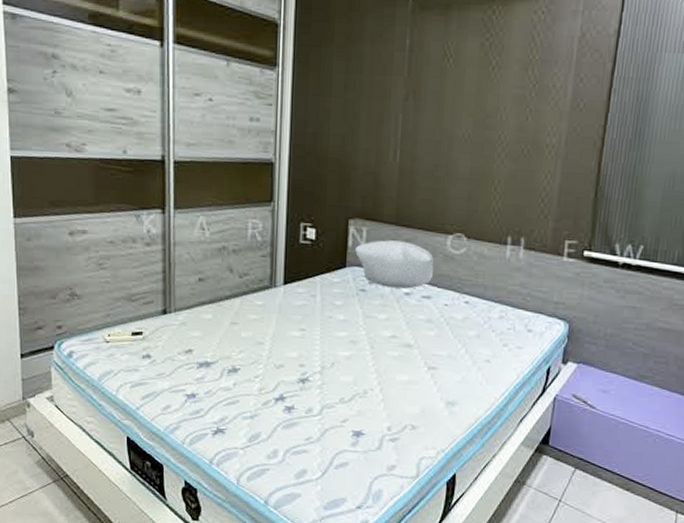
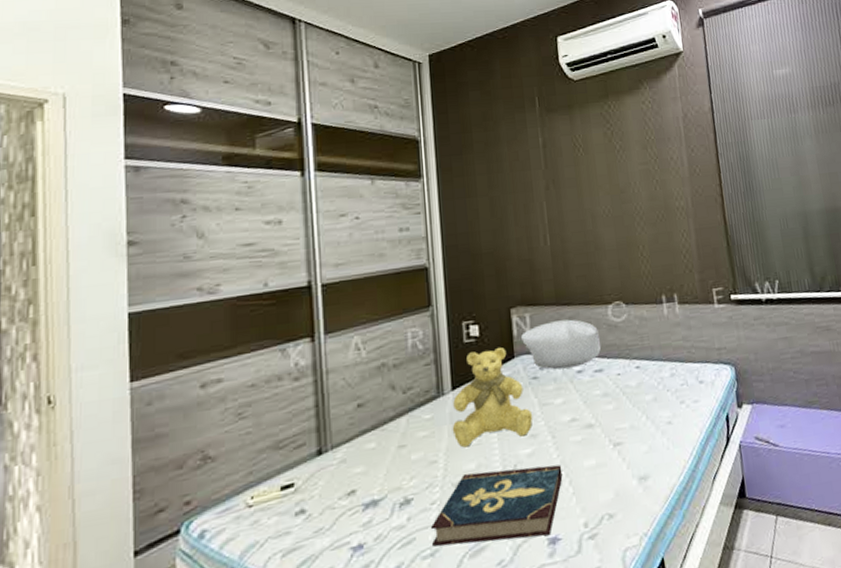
book: none [251,359,376,429] -> present [430,464,563,547]
teddy bear: none [280,253,356,340] -> present [452,347,533,448]

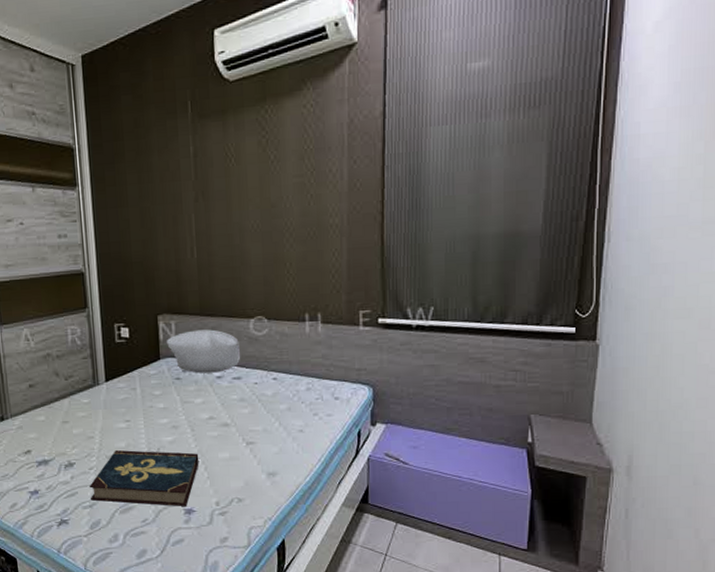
teddy bear: present [452,347,533,448] -> none [106,348,175,429]

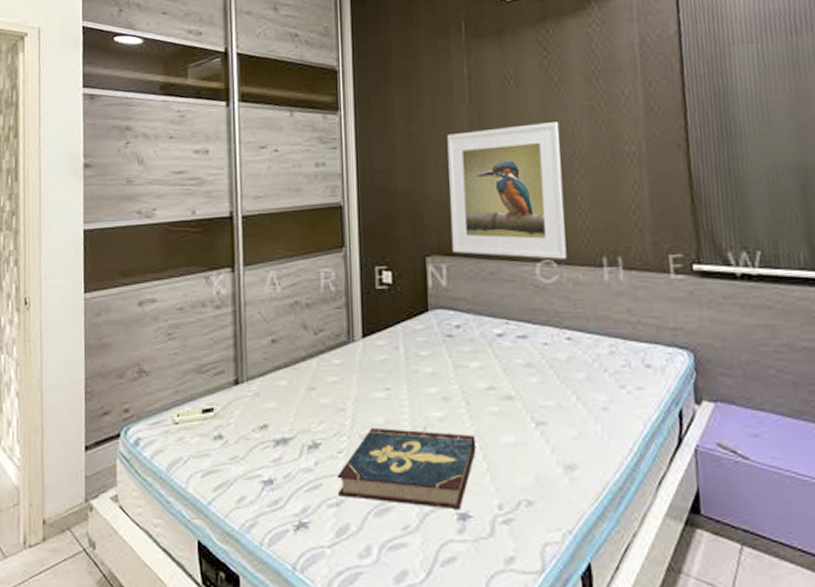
pillow: present [166,329,241,374] -> none [435,275,527,330]
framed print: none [175,197,276,316] -> present [447,122,567,259]

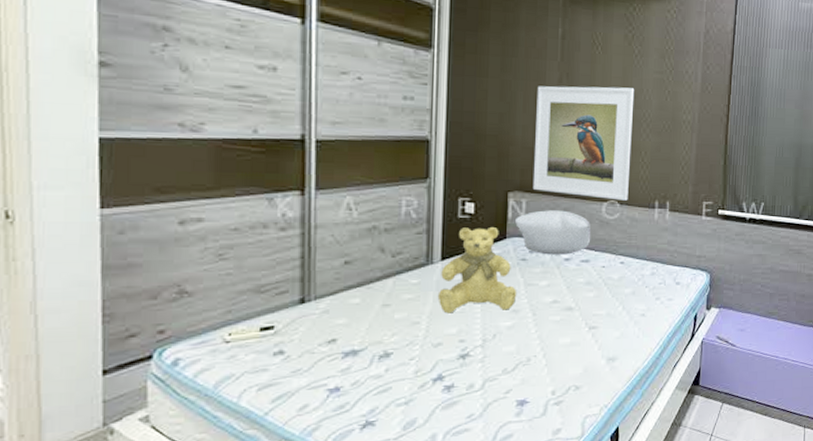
book: present [336,427,477,510] -> none [406,336,538,398]
teddy bear: none [361,297,446,400] -> present [437,226,517,314]
pillow: none [435,275,527,330] -> present [514,210,591,255]

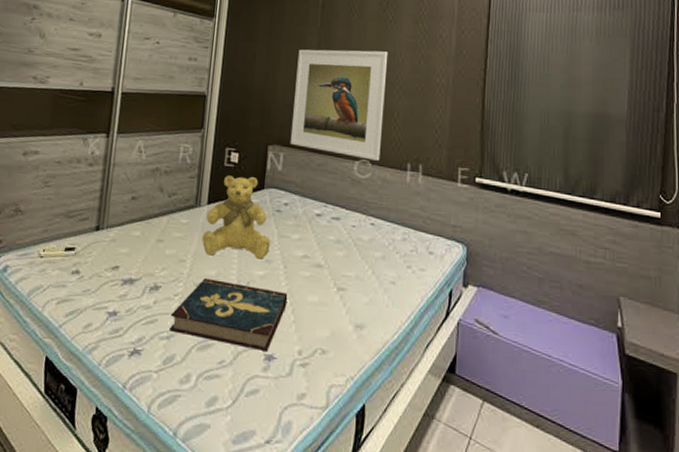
book: none [406,336,538,398] -> present [169,277,288,352]
pillow: present [514,210,591,255] -> none [272,164,343,210]

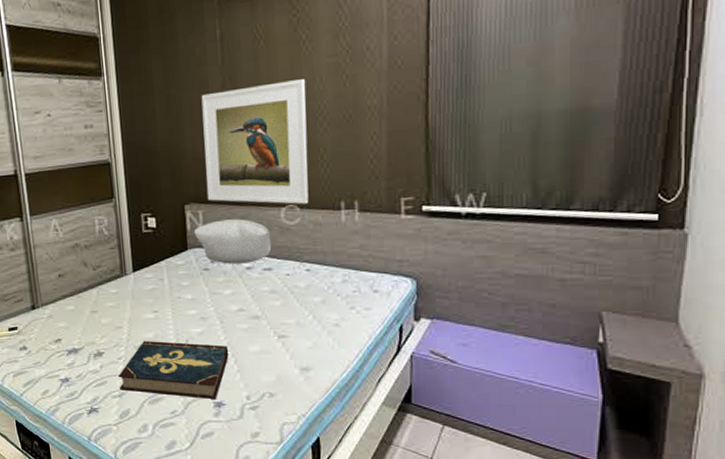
teddy bear: present [202,175,271,259] -> none [133,239,204,320]
pillow: none [272,164,343,210] -> present [193,219,272,264]

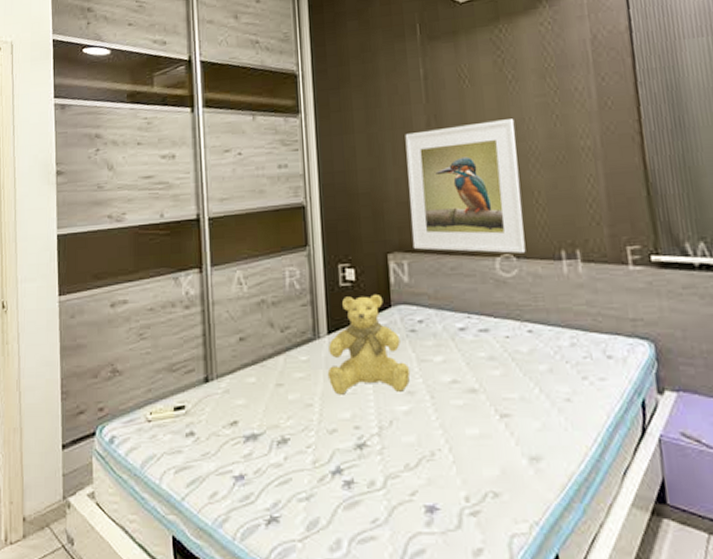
book: present [118,340,229,400] -> none [305,421,442,503]
teddy bear: none [133,239,204,320] -> present [327,293,411,395]
pillow: present [193,219,272,264] -> none [397,270,488,324]

